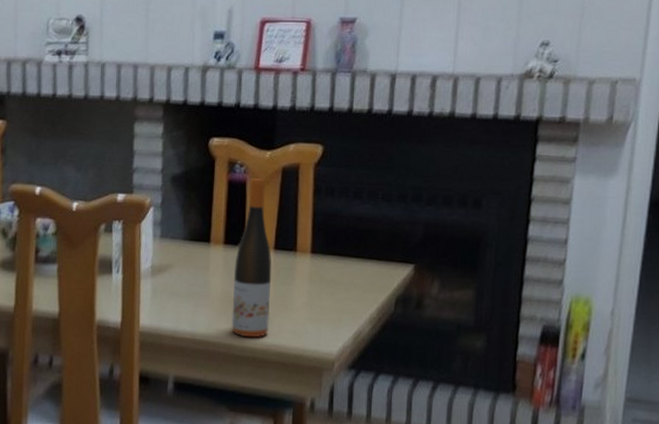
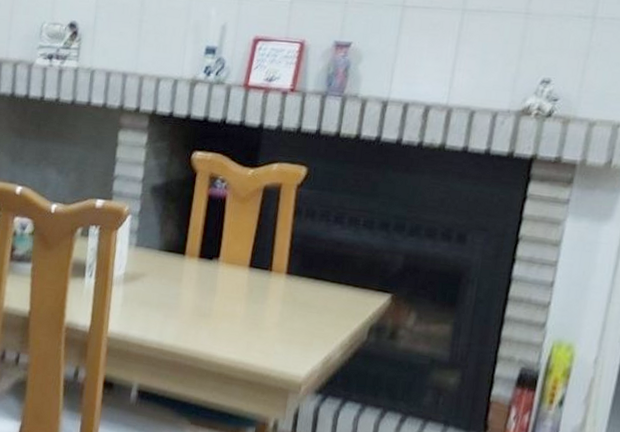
wine bottle: present [231,178,272,338] -> none [199,194,247,354]

